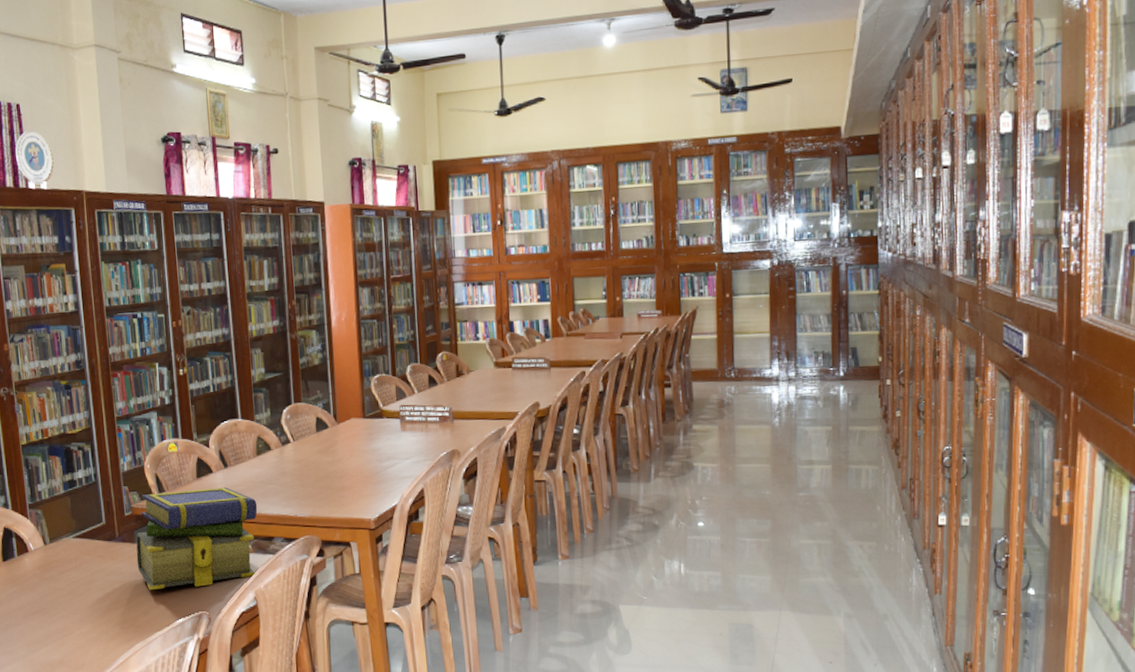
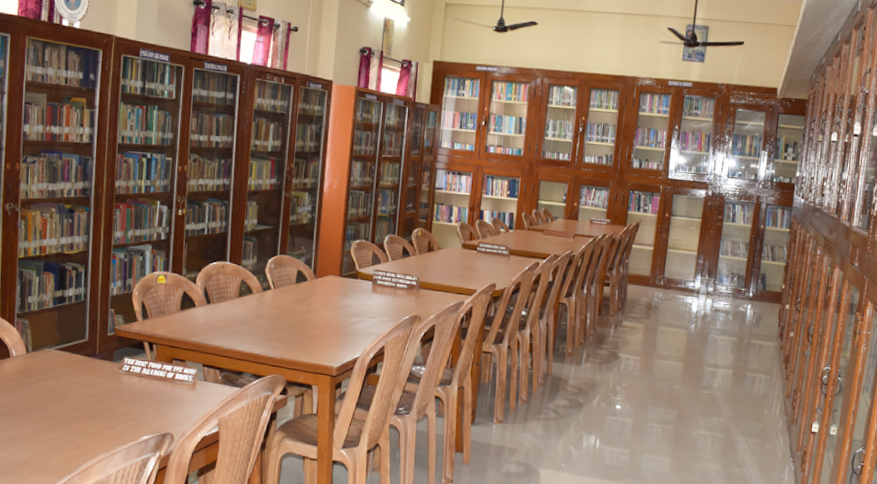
stack of books: present [136,487,258,590] -> none [112,318,233,409]

